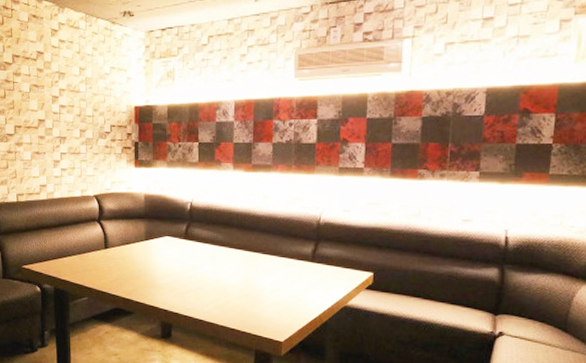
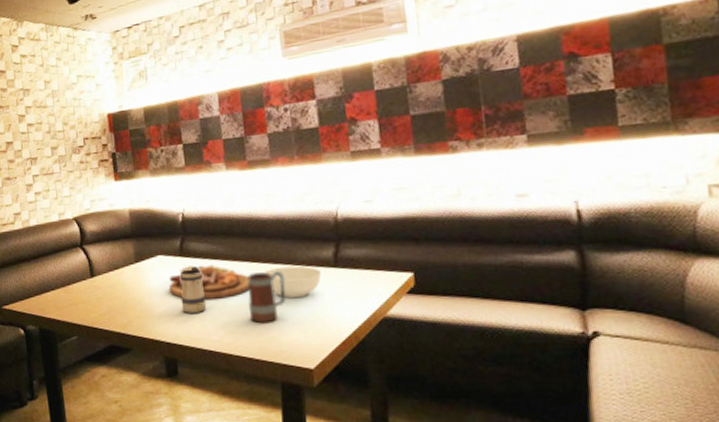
food platter: none [171,248,241,279] -> present [168,264,250,301]
beer mug: none [181,248,202,289] -> present [179,265,207,314]
beer mug: none [236,259,271,302] -> present [247,270,286,324]
bowl: none [253,257,300,284] -> present [263,265,321,299]

